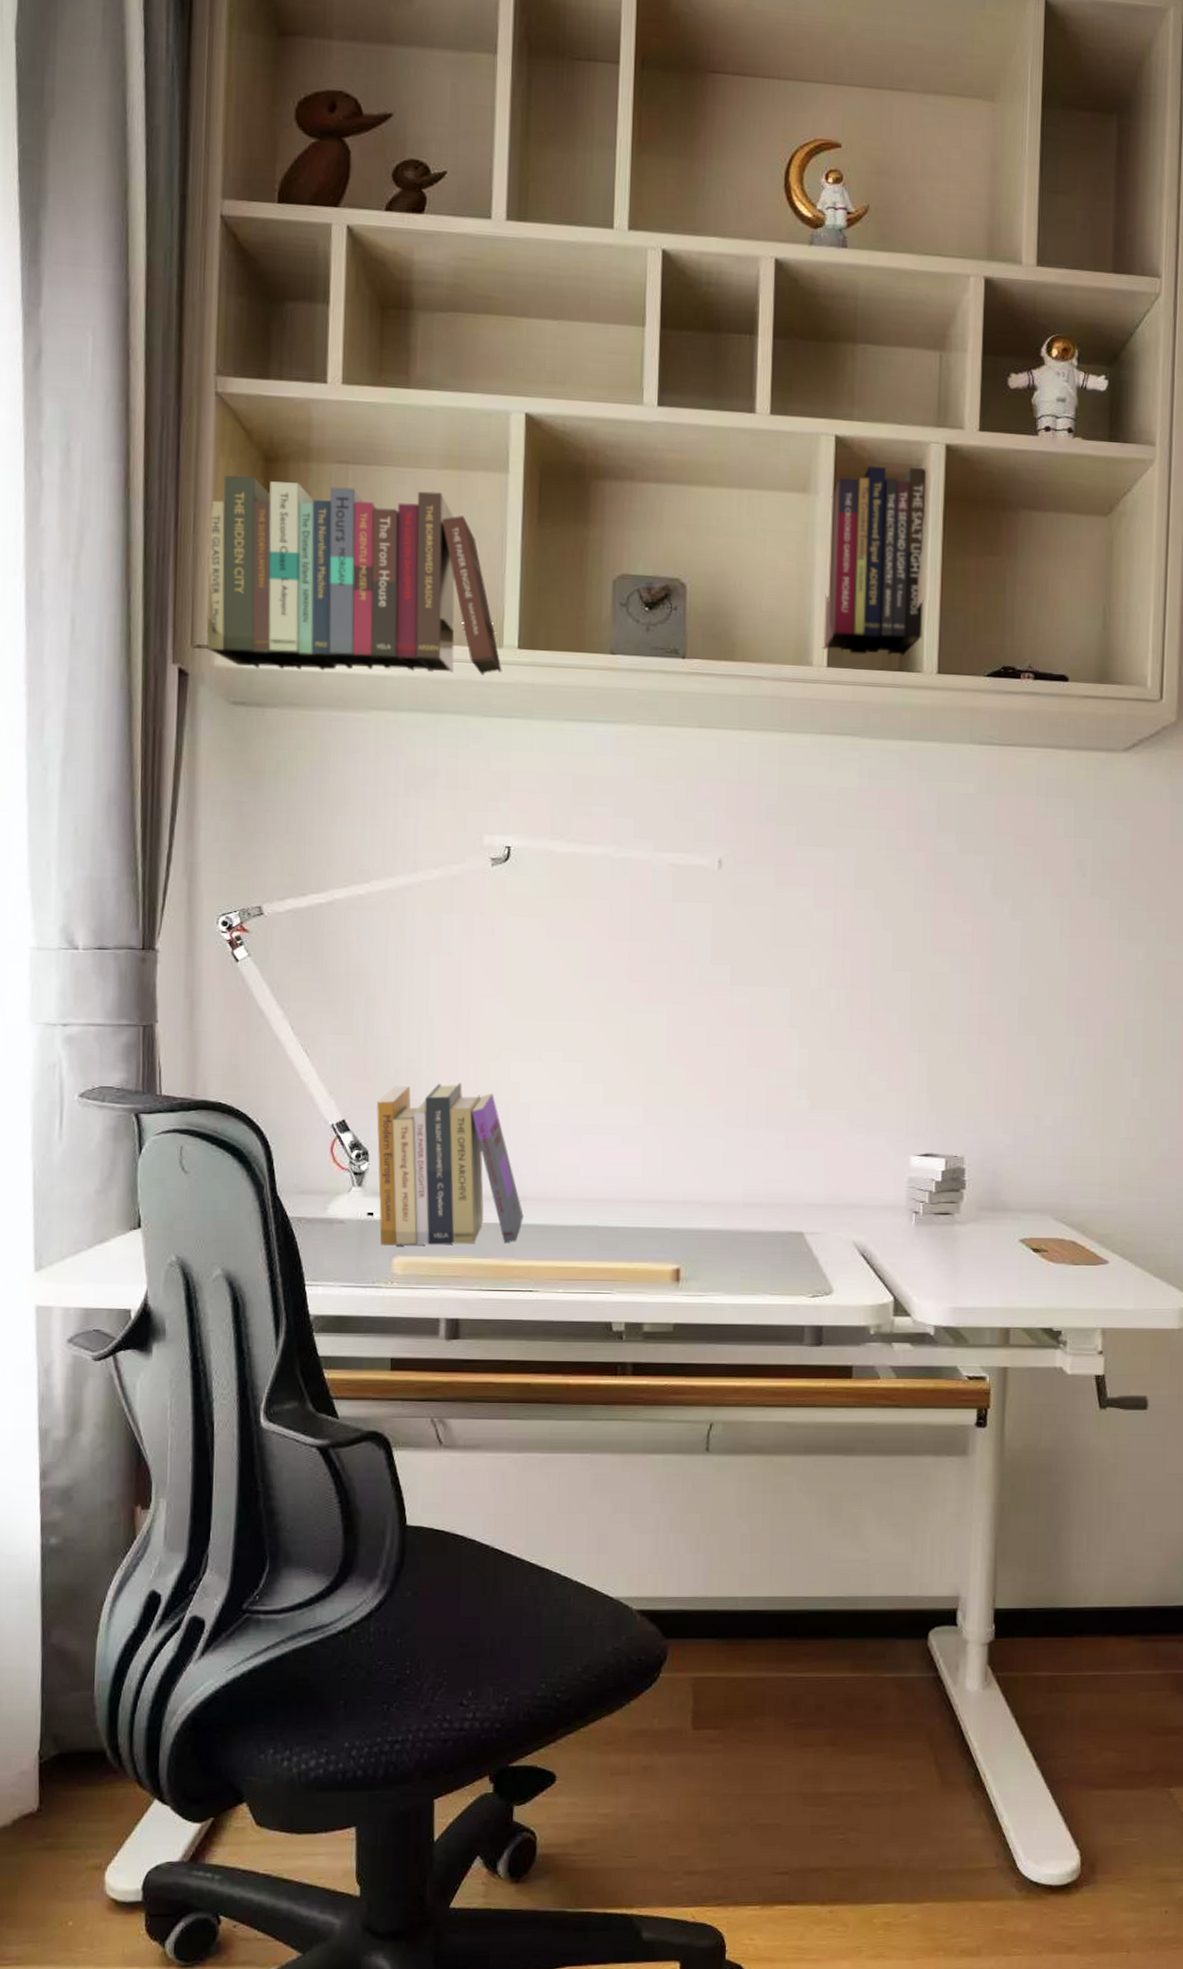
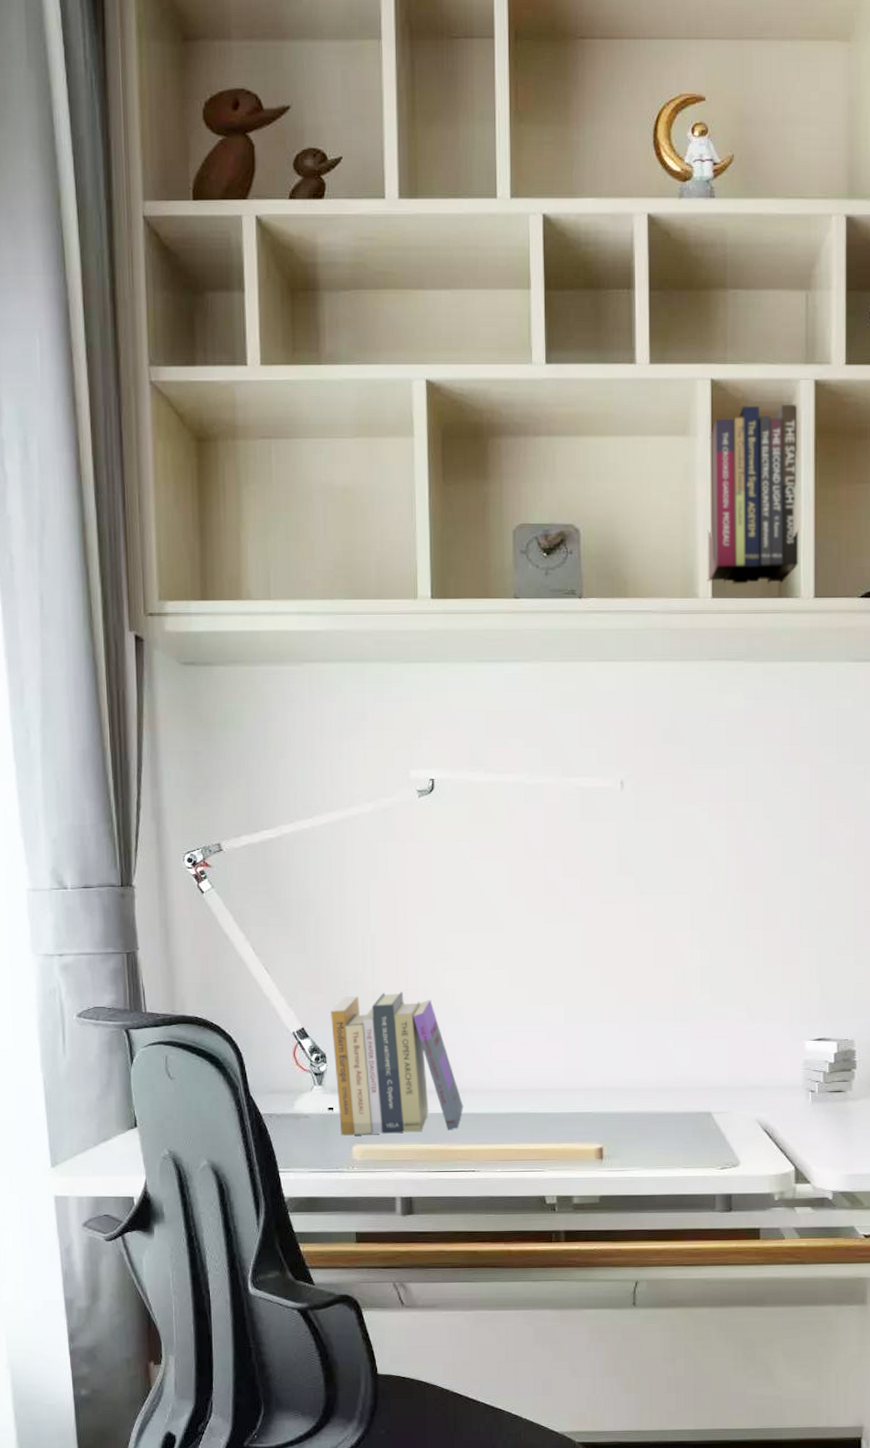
books: present [206,475,502,676] -> none [151,456,418,631]

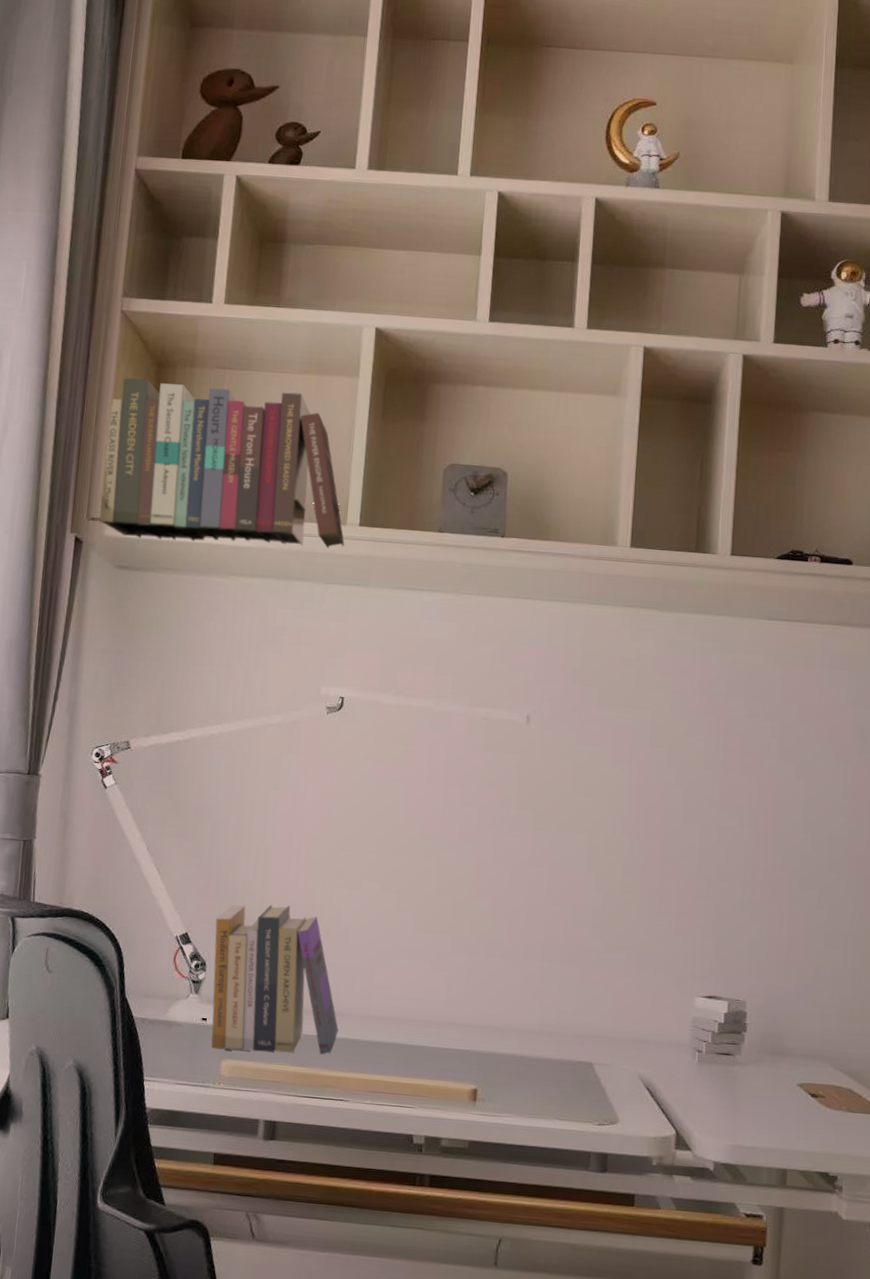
books: none [151,456,418,631] -> present [99,378,345,549]
books: present [707,404,799,584] -> none [627,372,727,540]

